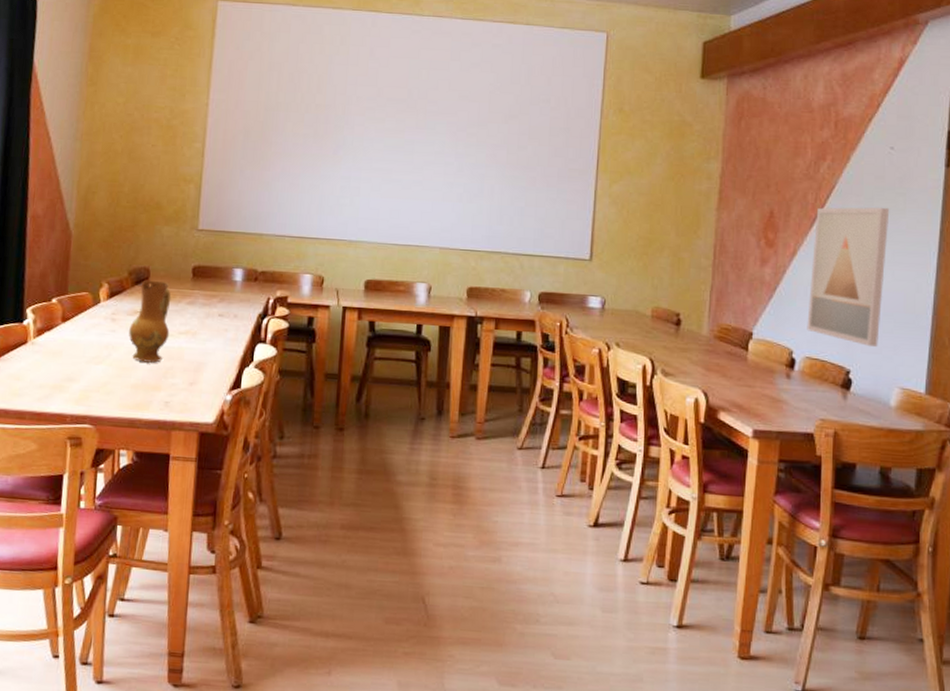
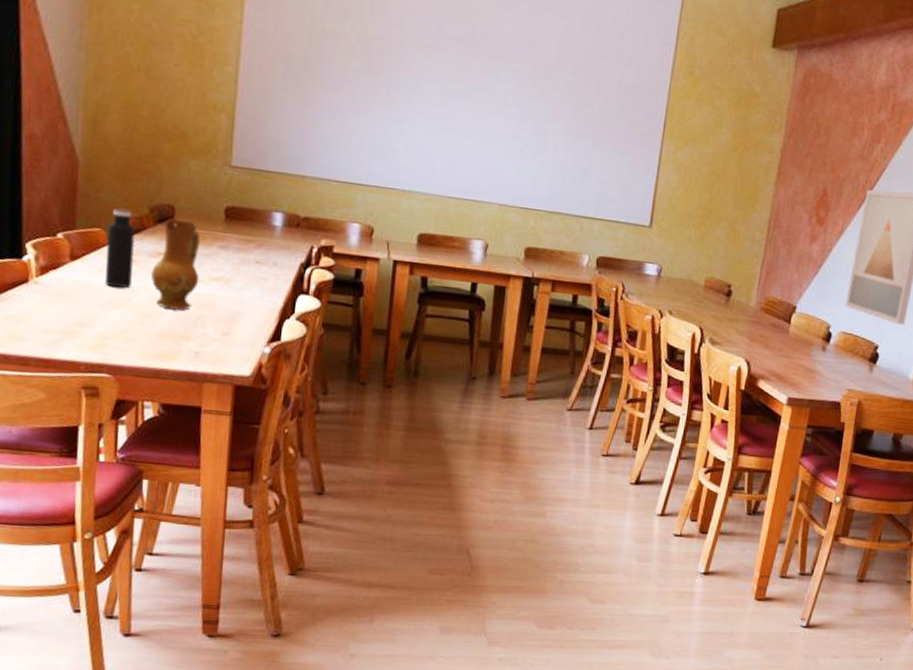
water bottle: none [90,273,116,345] -> present [105,207,135,288]

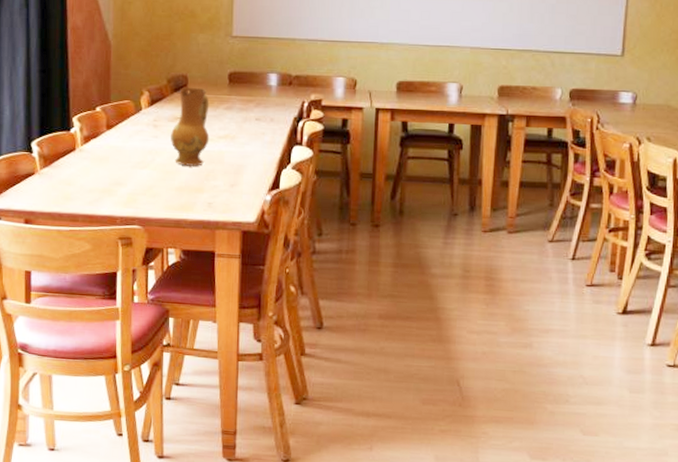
water bottle: present [105,207,135,288] -> none [134,81,156,150]

